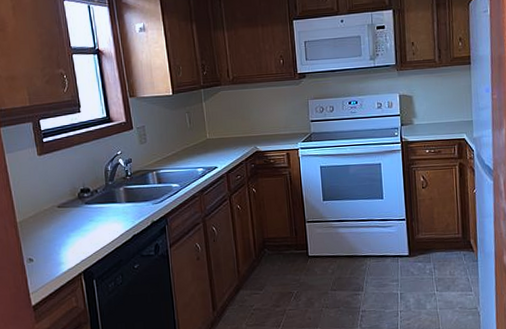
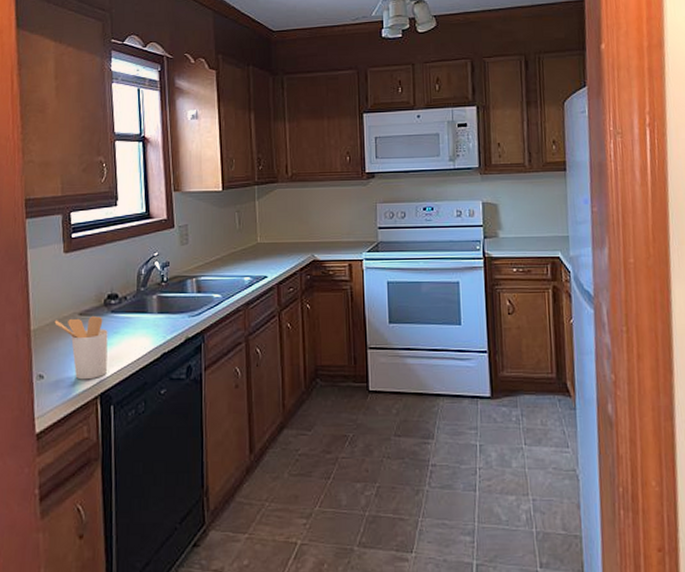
utensil holder: none [37,207,87,261] -> present [54,316,108,380]

